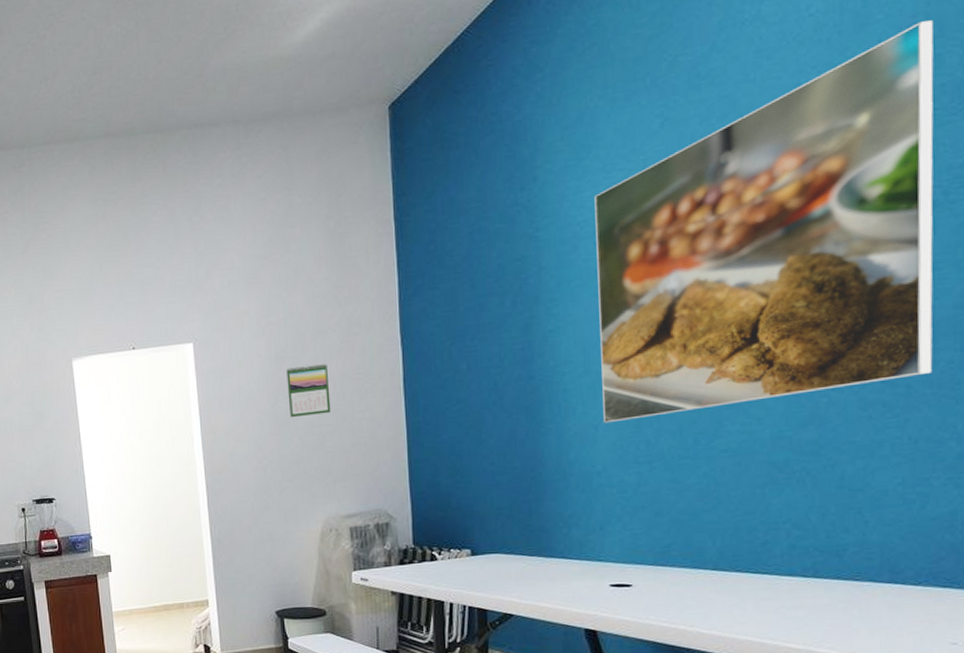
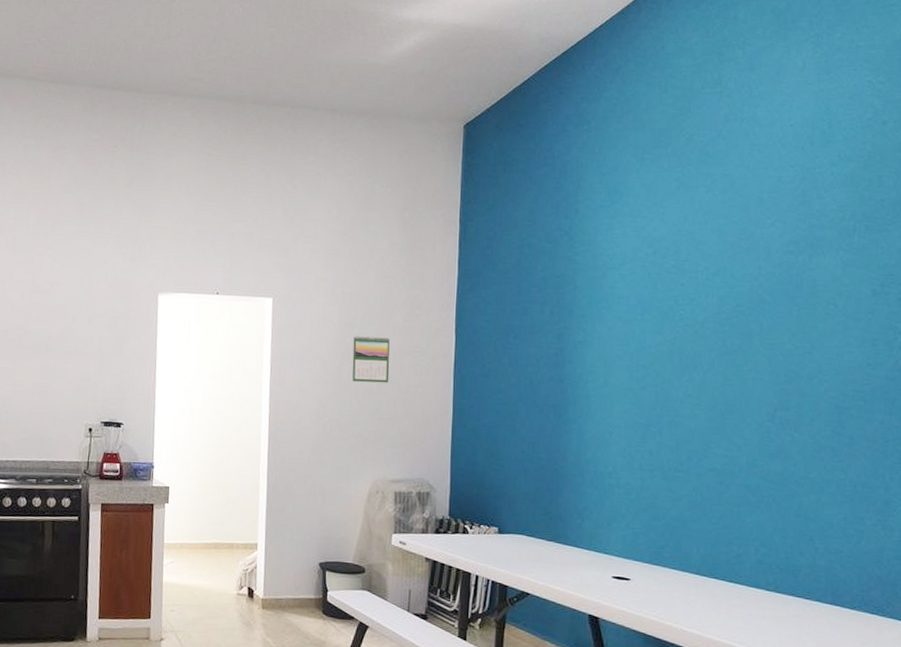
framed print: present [594,20,934,423] -> none [617,148,876,431]

